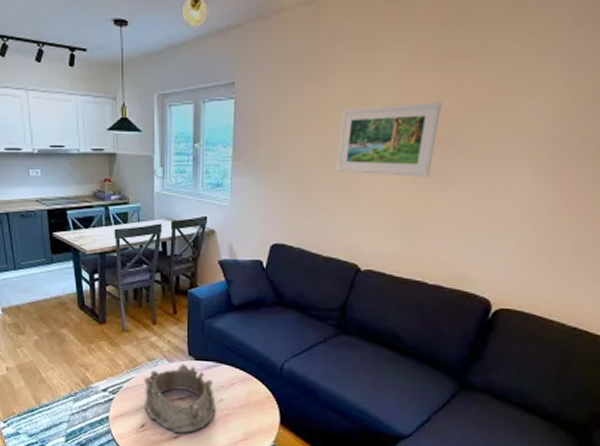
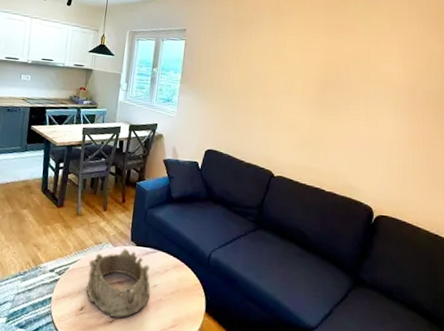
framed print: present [337,101,442,177] -> none [257,55,329,109]

